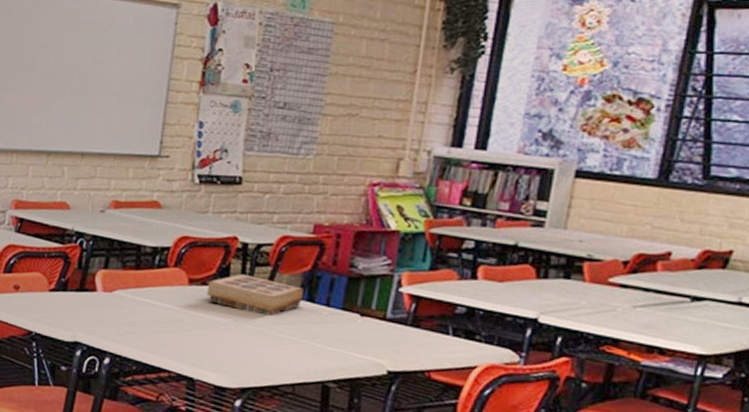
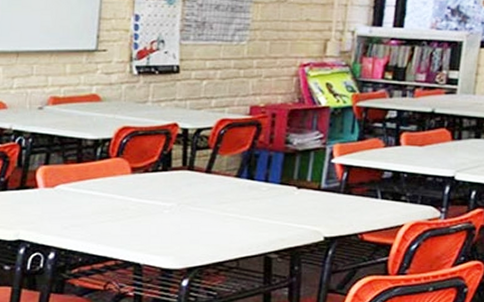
book: present [207,273,304,316] -> none [150,158,243,196]

